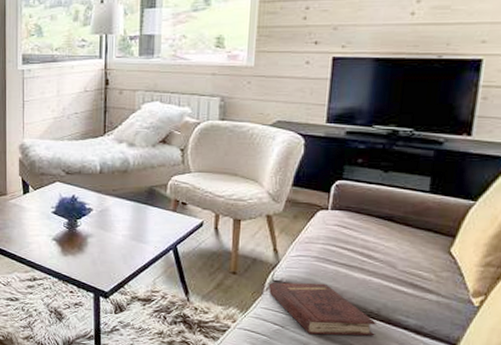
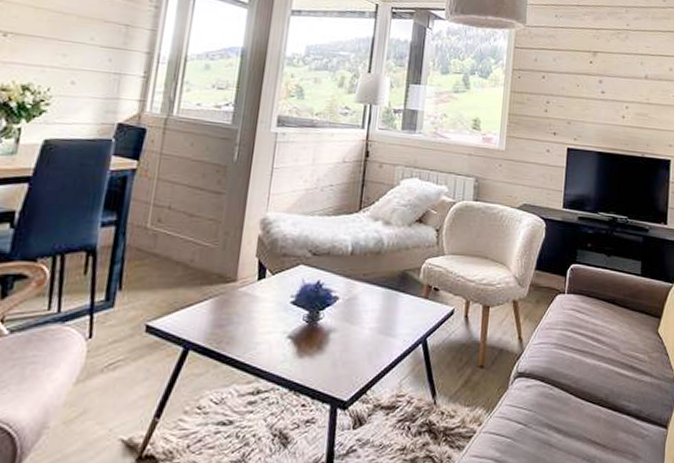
hardback book: present [269,282,376,336] -> none [513,372,605,431]

